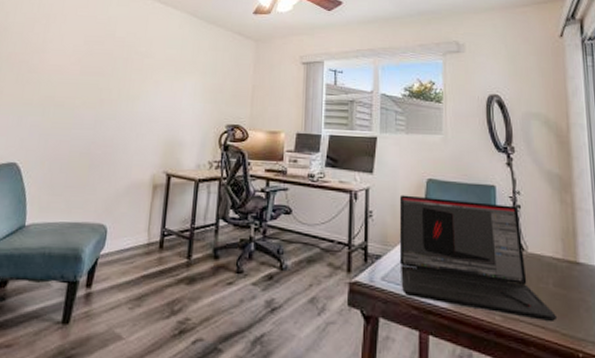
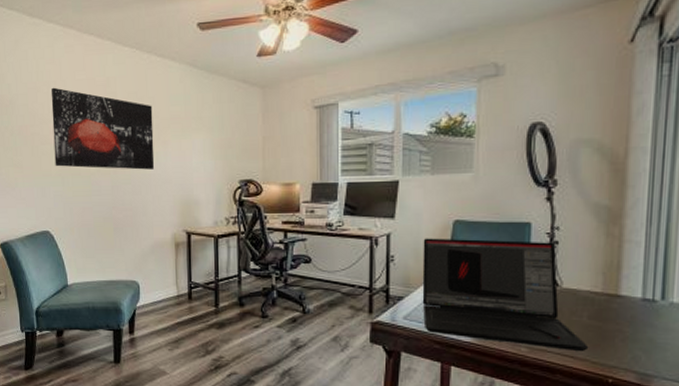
wall art: none [38,20,149,107] -> present [50,87,155,170]

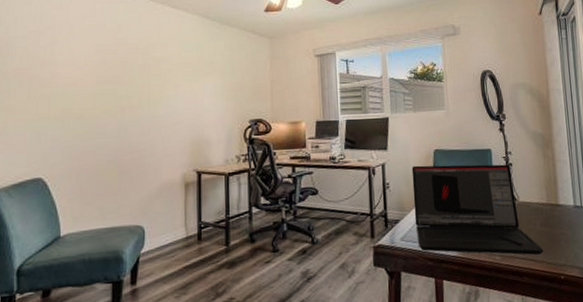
wall art: present [50,87,155,170] -> none [54,31,165,112]

